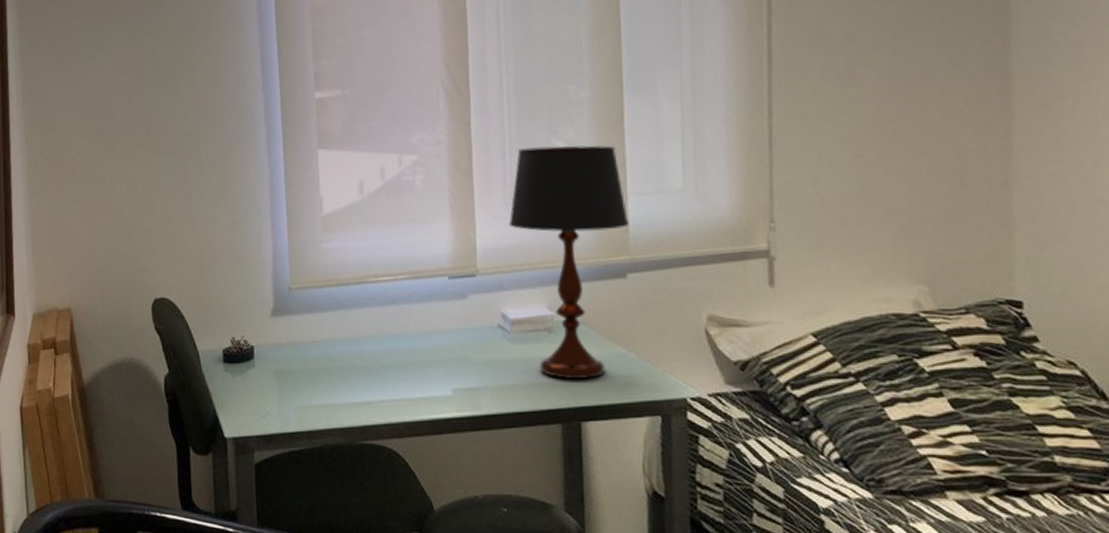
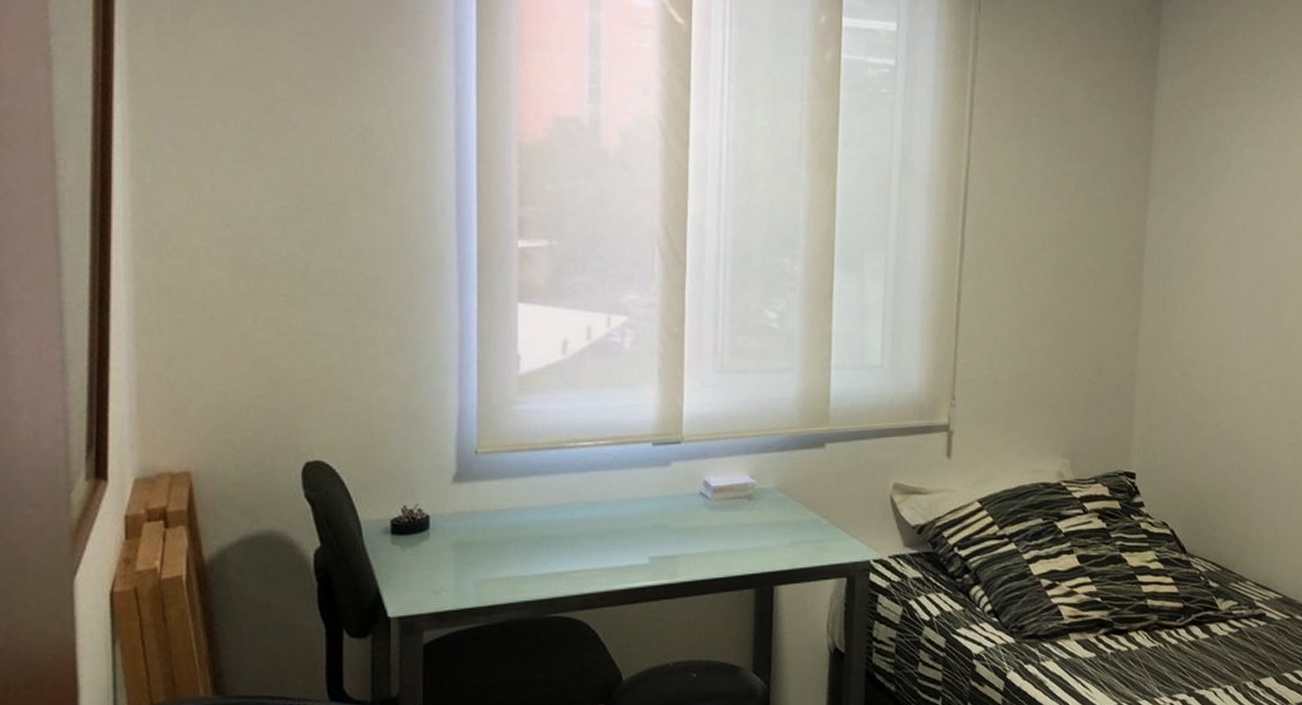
table lamp: present [509,145,630,380] -> none [717,317,831,546]

